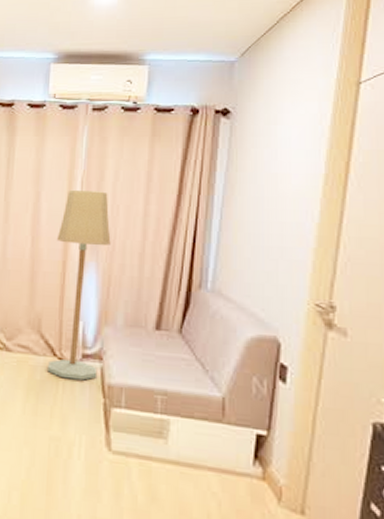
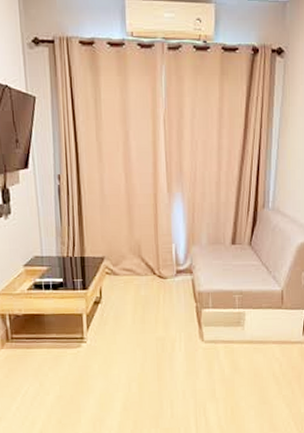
floor lamp: present [48,189,111,381] -> none [147,127,193,292]

